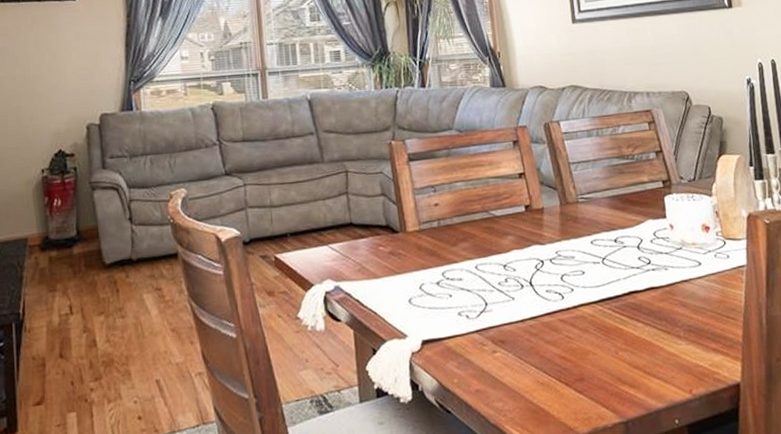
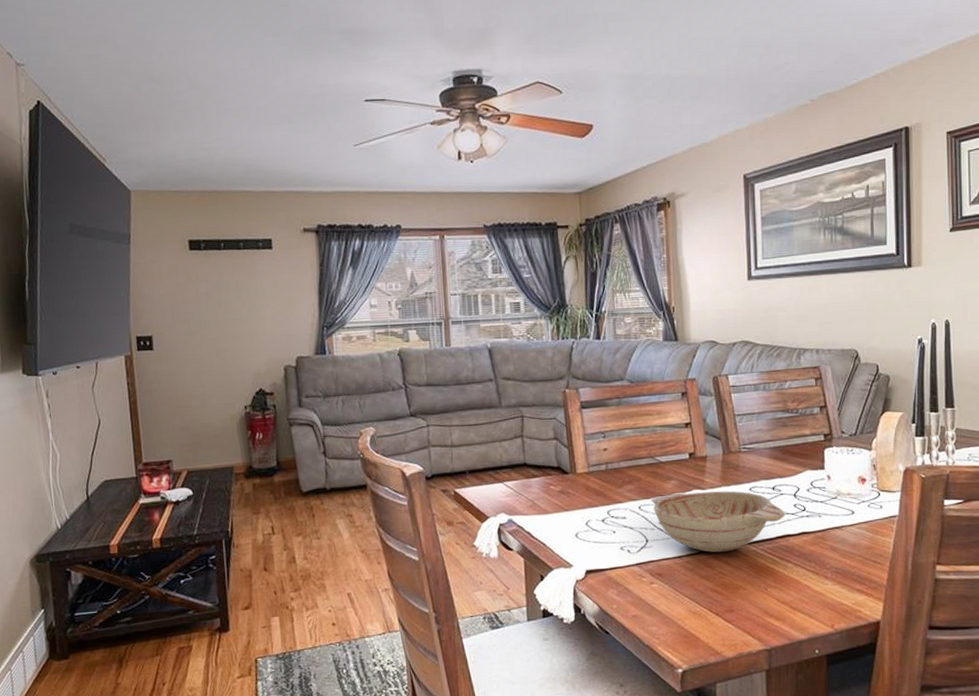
decorative bowl: none [488,245,631,315] -> present [651,491,786,553]

